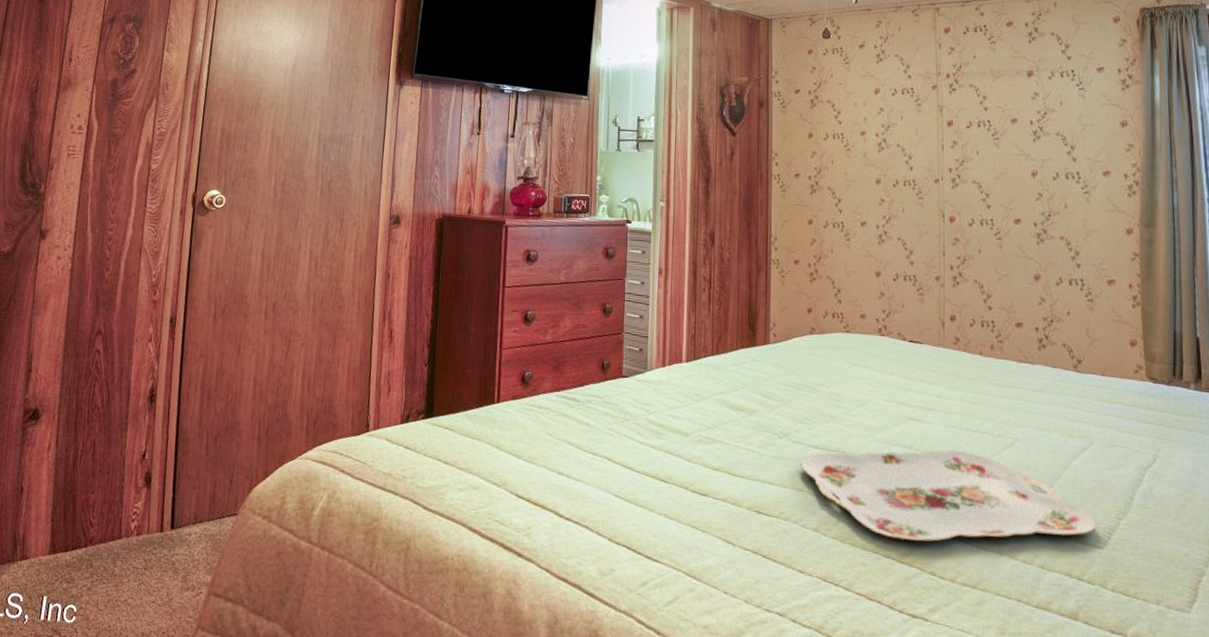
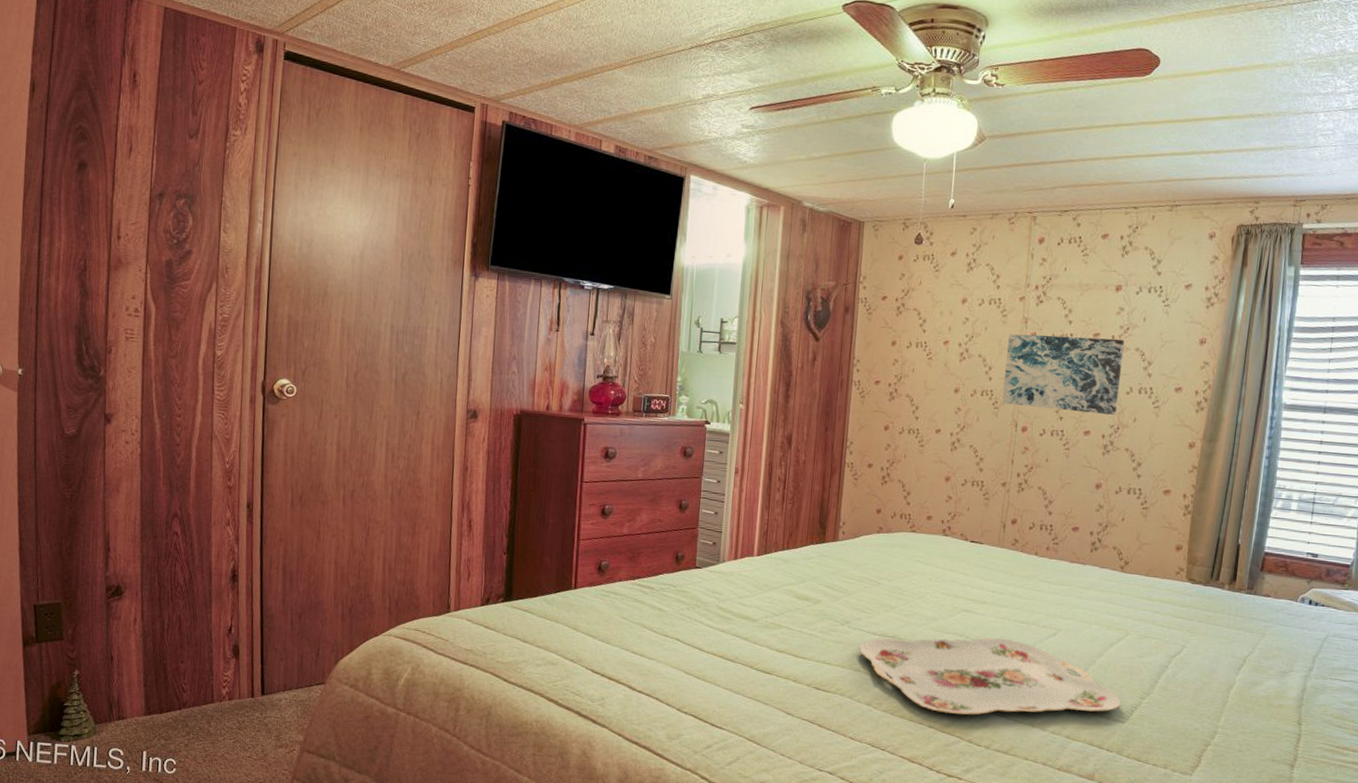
wall art: none [926,122,1046,202] -> present [1002,333,1125,415]

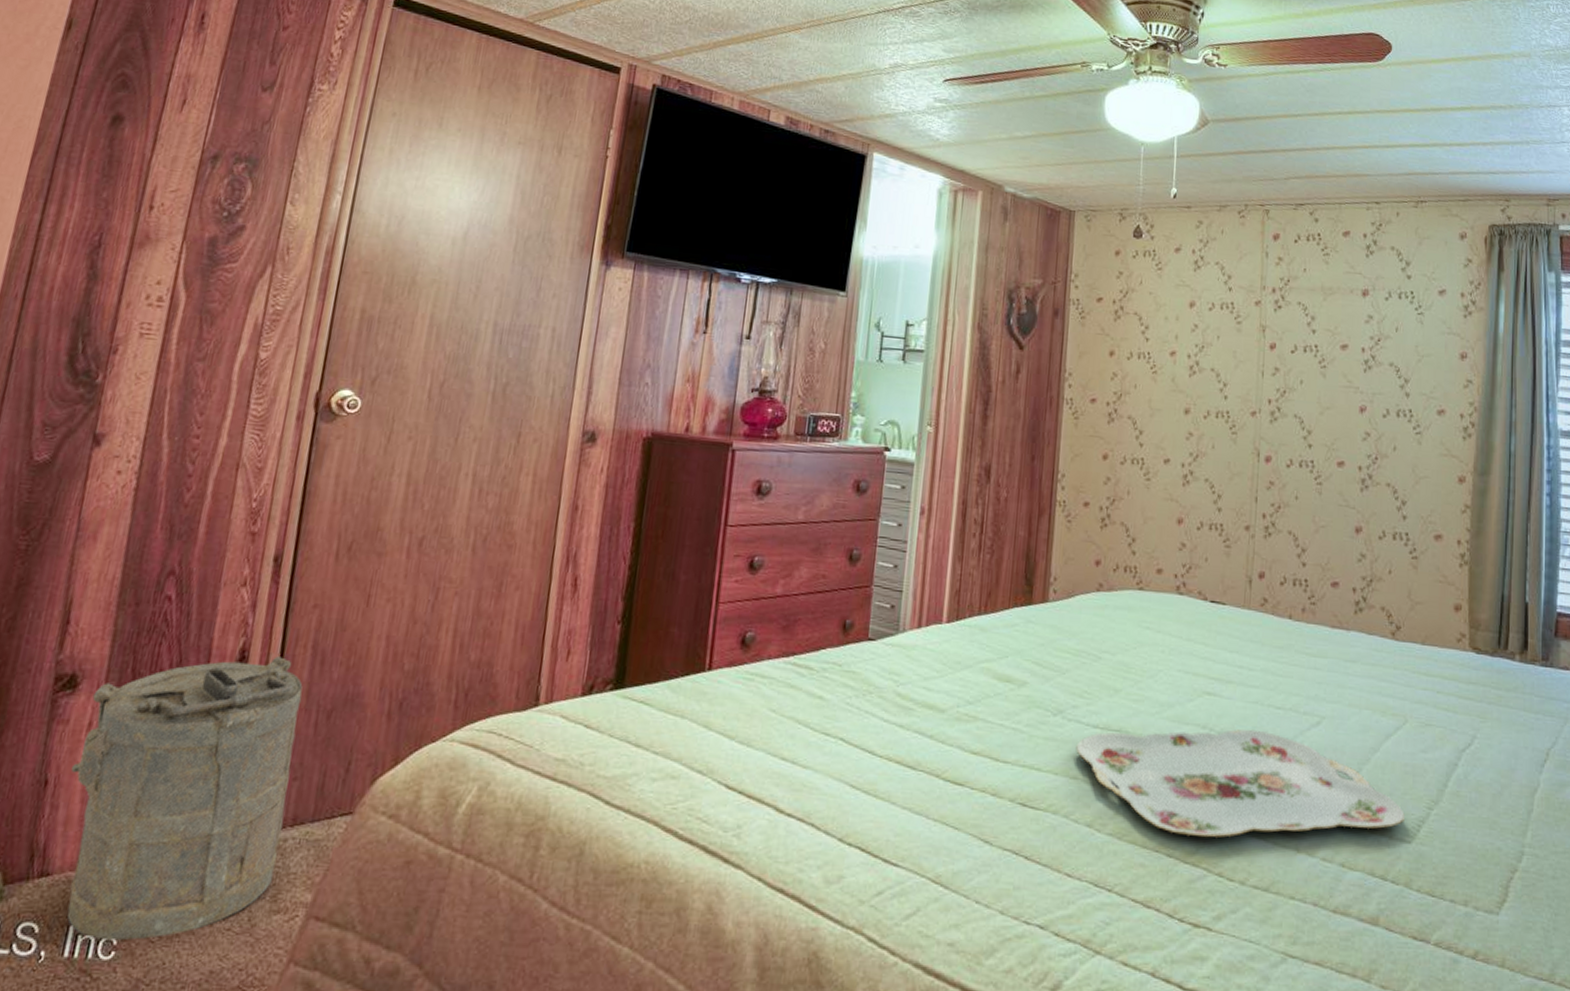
laundry hamper: none [128,575,280,762] -> present [67,656,303,941]
wall art: present [1002,333,1125,415] -> none [1241,343,1377,442]

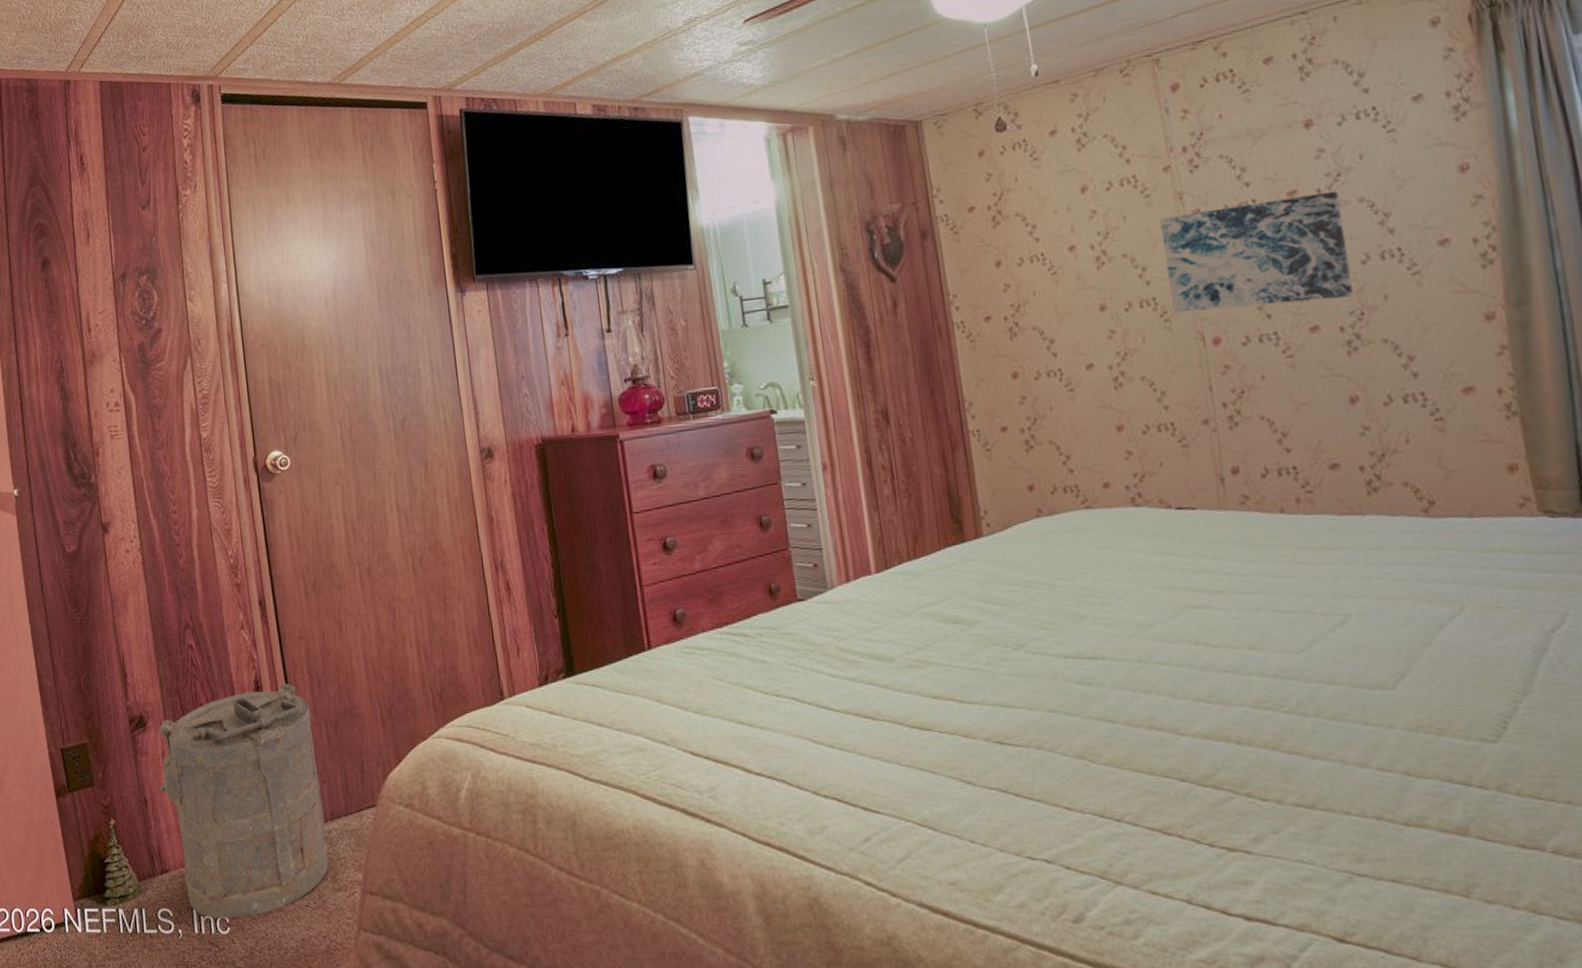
serving tray: present [1076,729,1405,838] -> none [1048,638,1483,758]
wall art: none [1241,343,1377,442] -> present [1160,190,1354,313]

